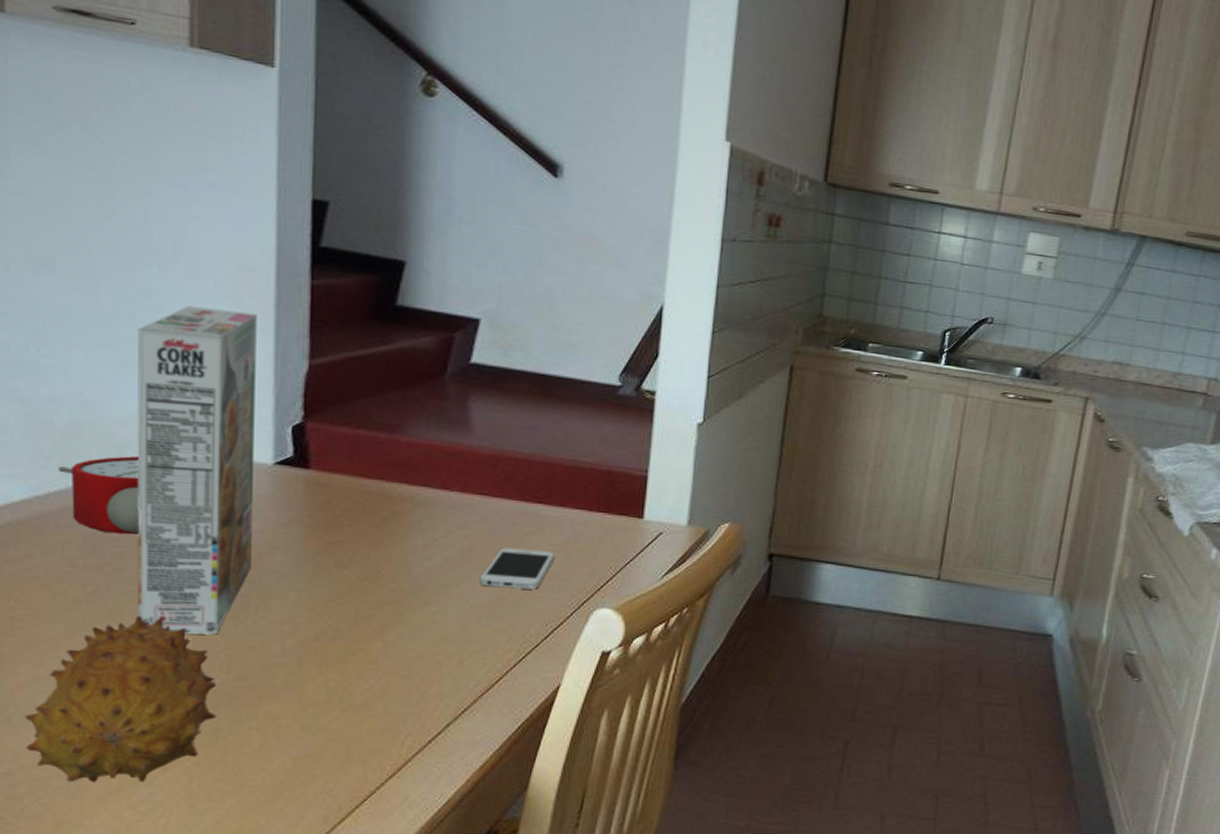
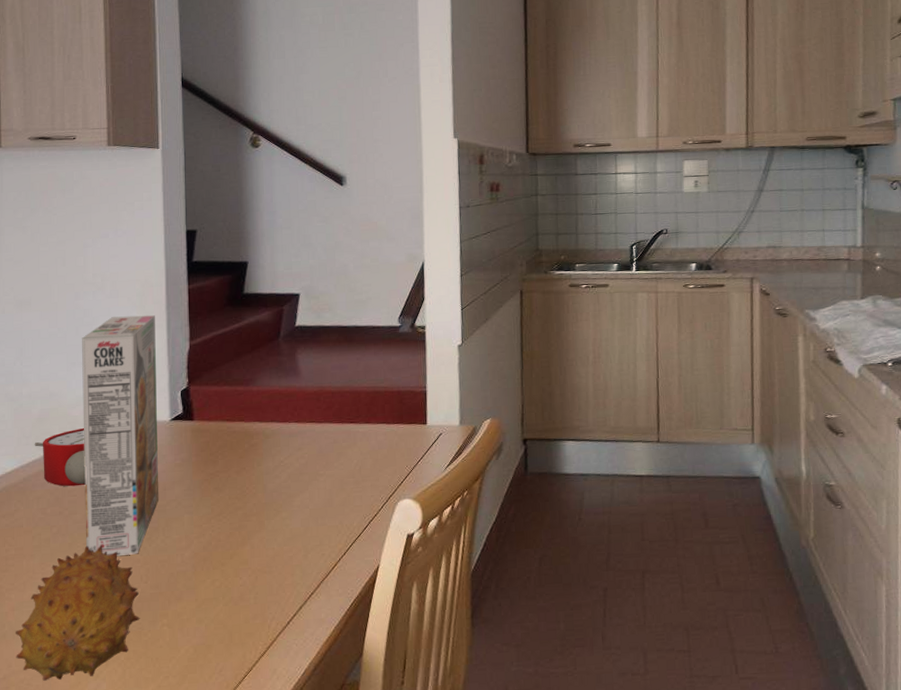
smartphone: present [479,547,554,590] -> none [314,459,365,493]

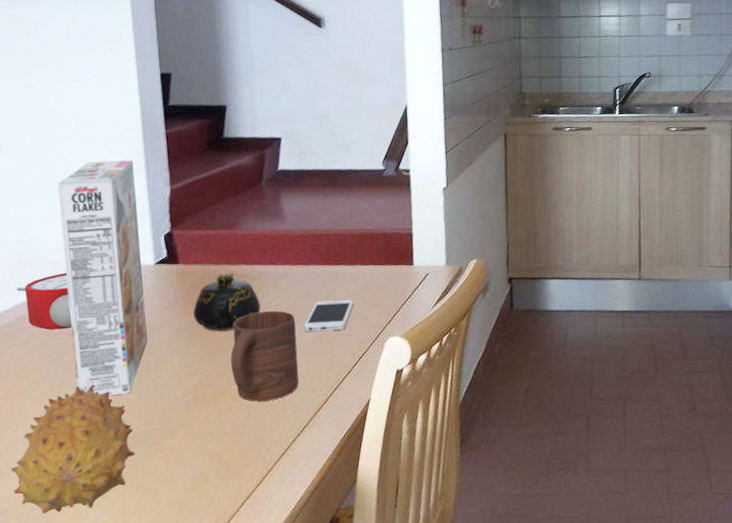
teapot: none [206,430,272,490] -> present [193,273,261,331]
cup: none [240,470,308,566] -> present [231,311,299,402]
smartphone: none [314,459,365,493] -> present [303,299,354,332]

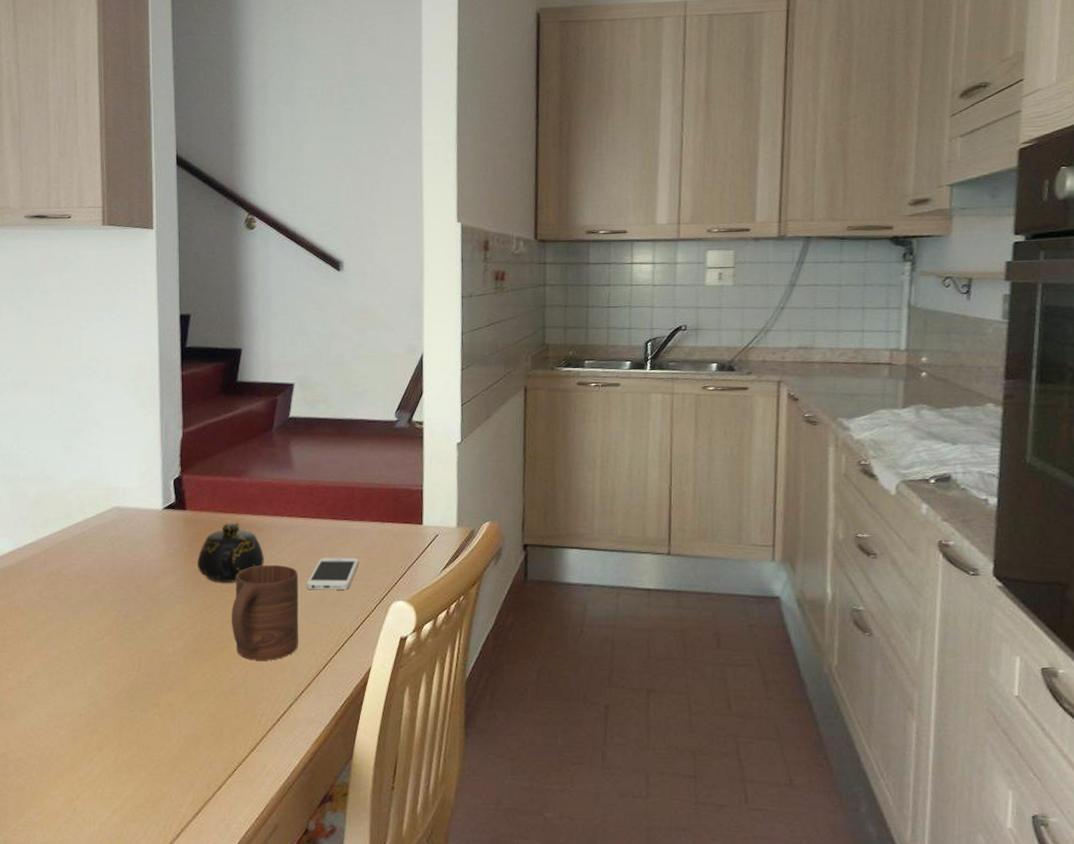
fruit: present [10,385,136,513] -> none [12,631,133,761]
alarm clock: present [16,272,72,330] -> none [31,512,80,571]
cereal box: present [58,159,147,396] -> none [77,400,151,643]

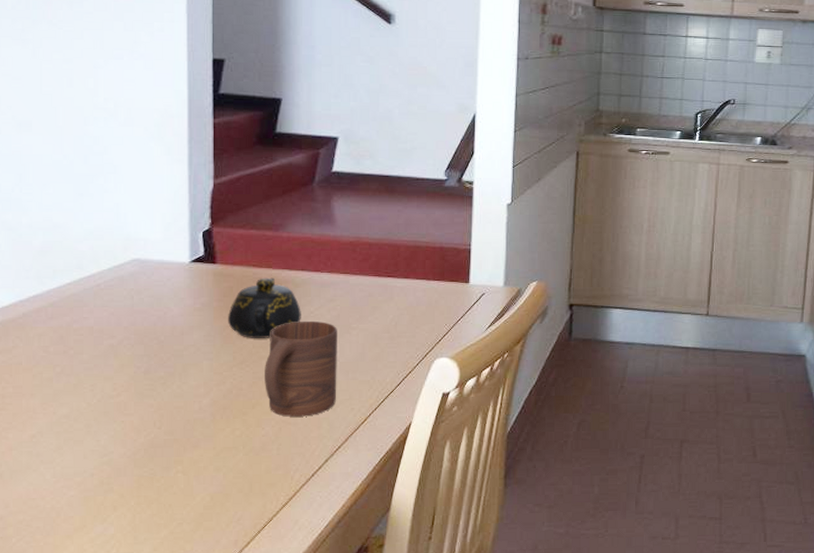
smartphone: present [306,557,359,590] -> none [346,314,402,347]

